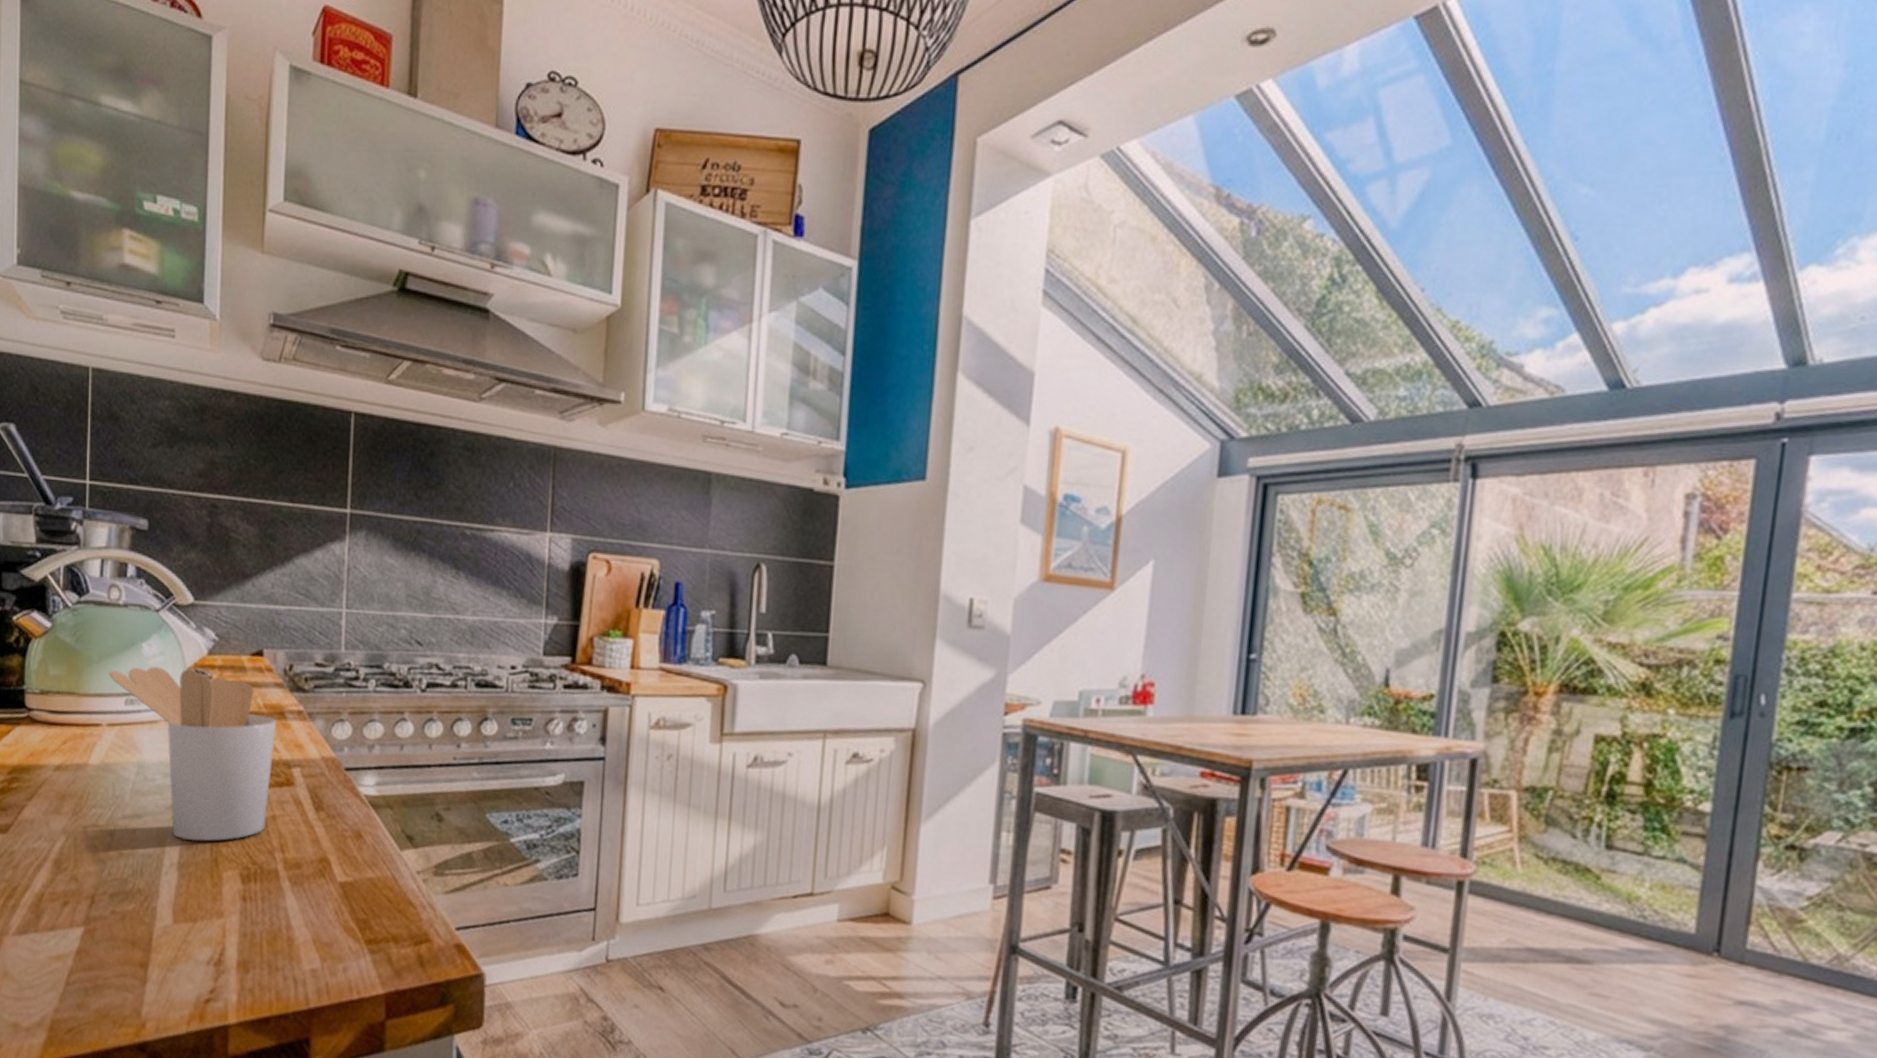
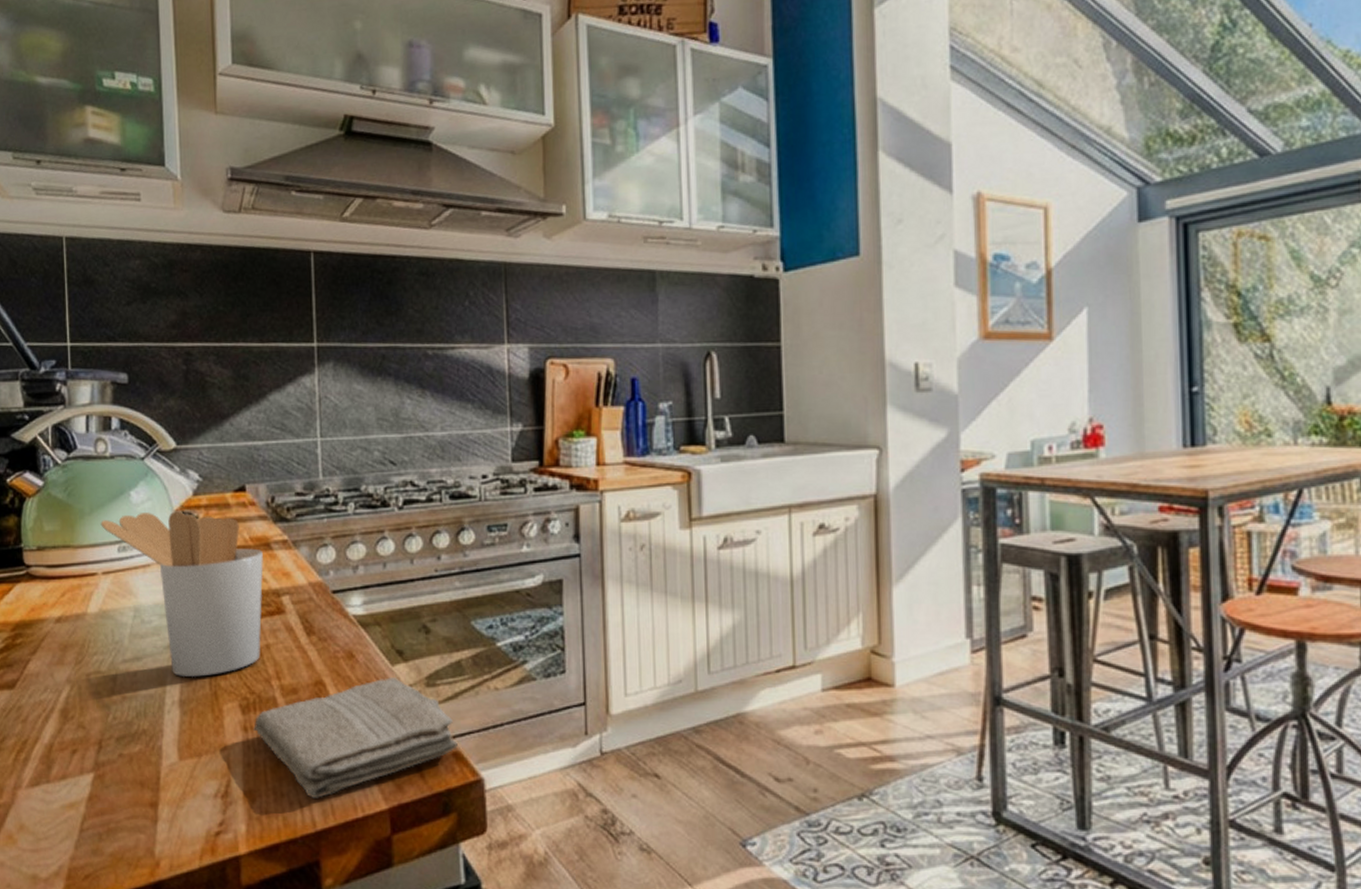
washcloth: none [252,862,461,976] -> present [253,677,458,798]

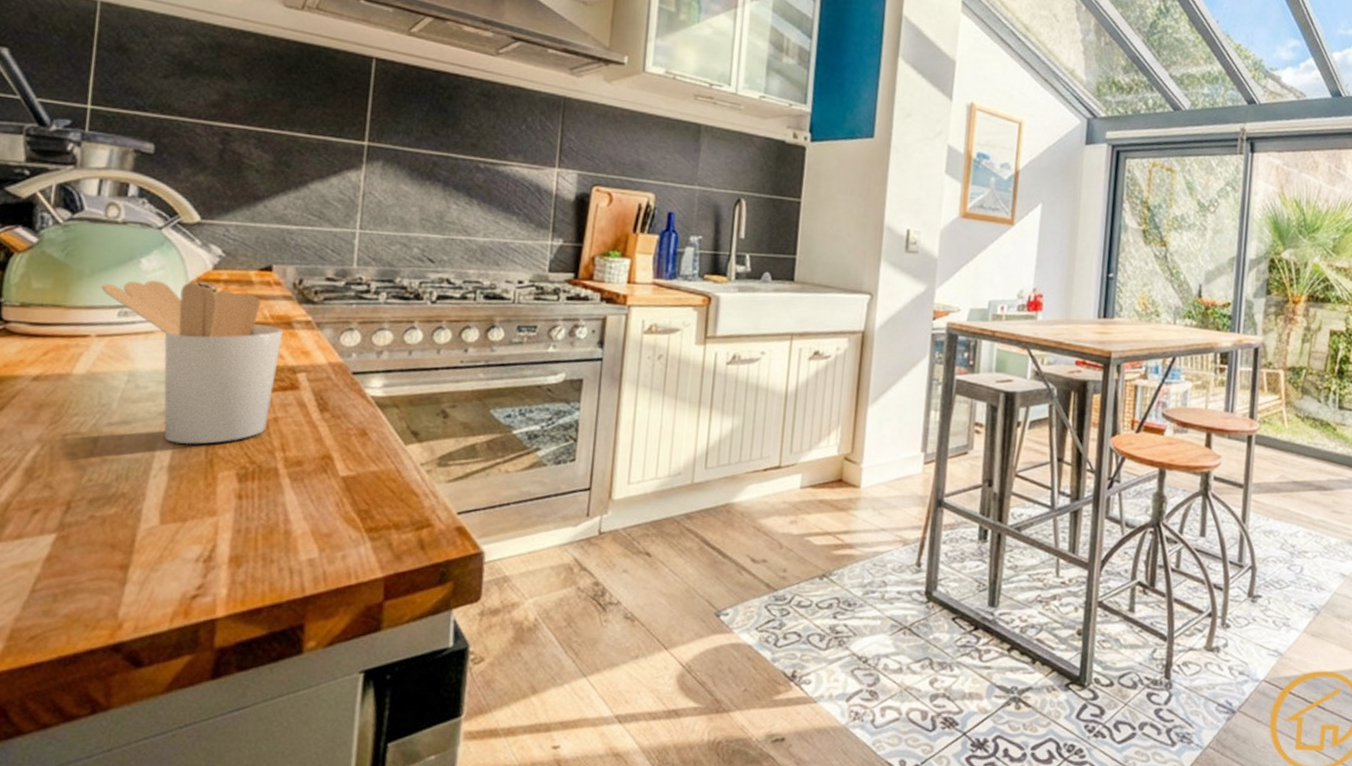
washcloth: present [253,677,458,798] -> none [249,456,462,565]

